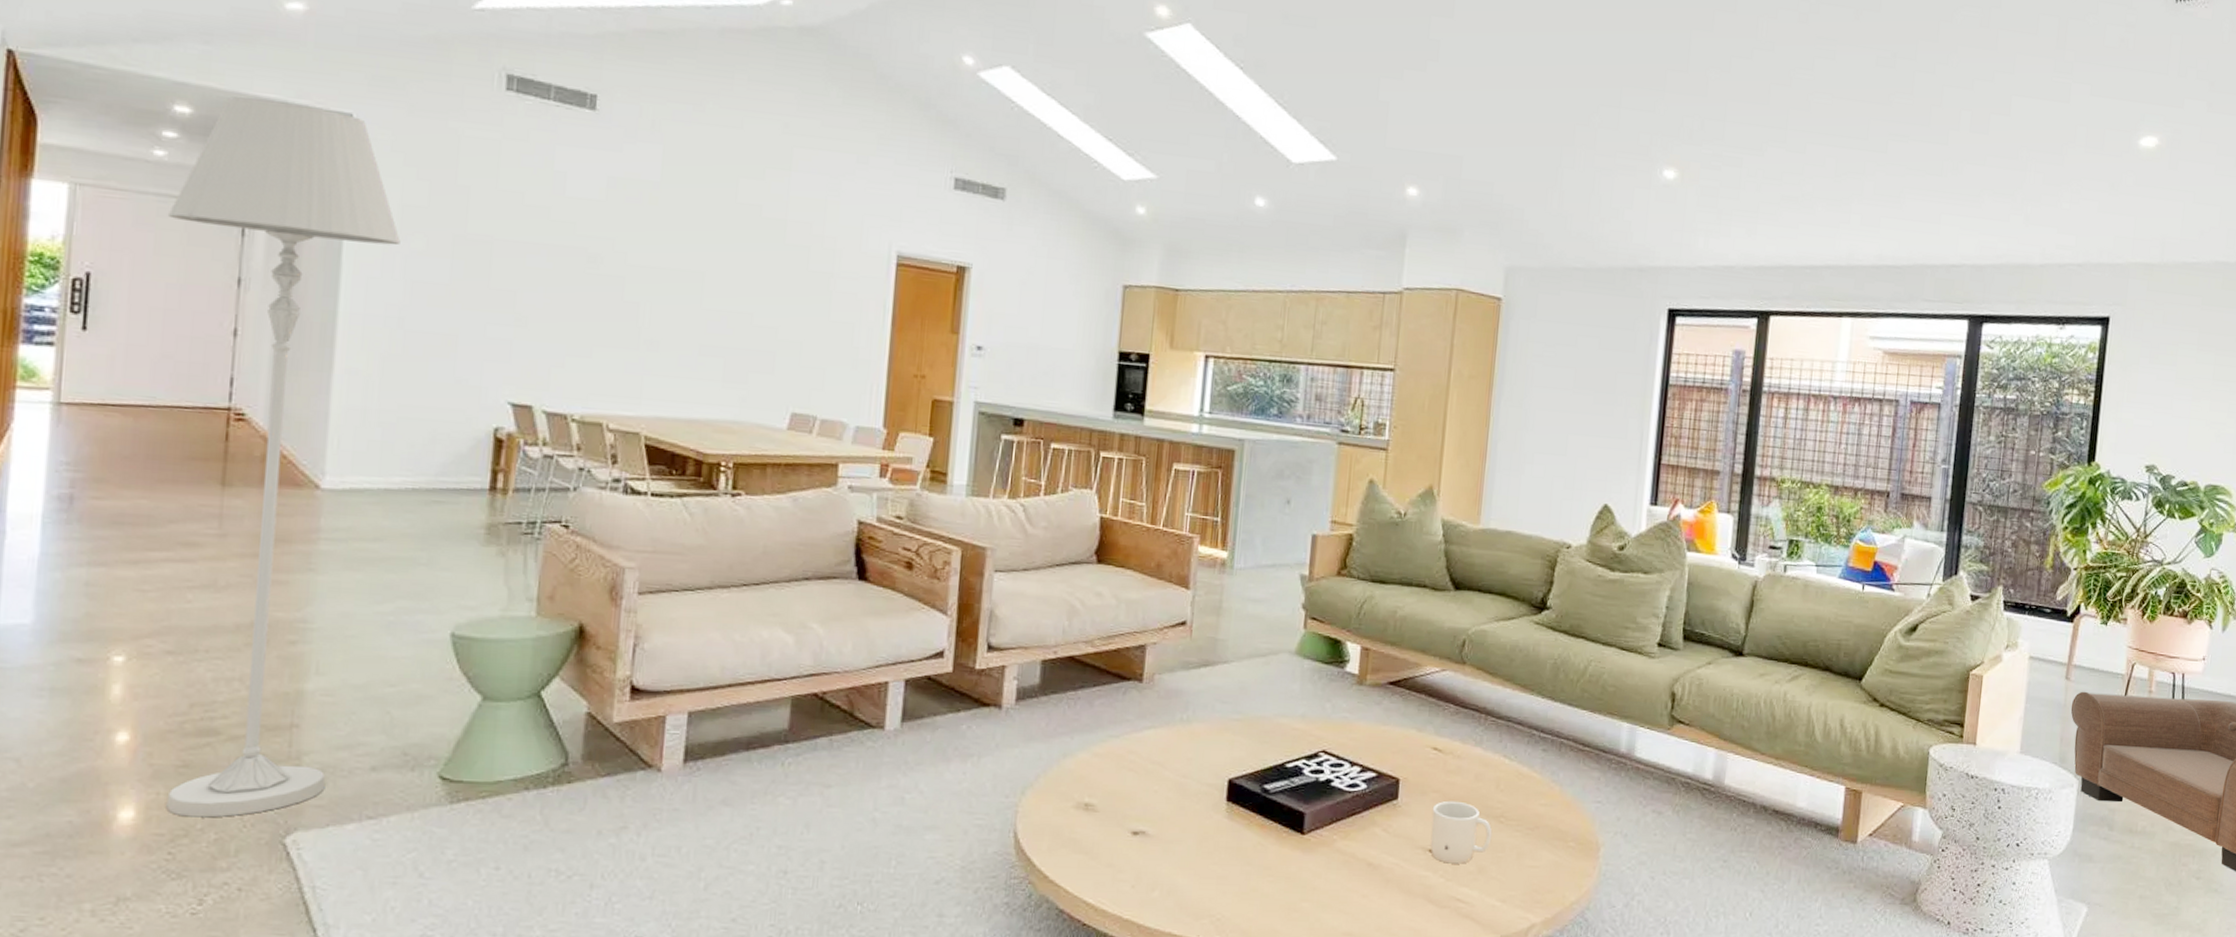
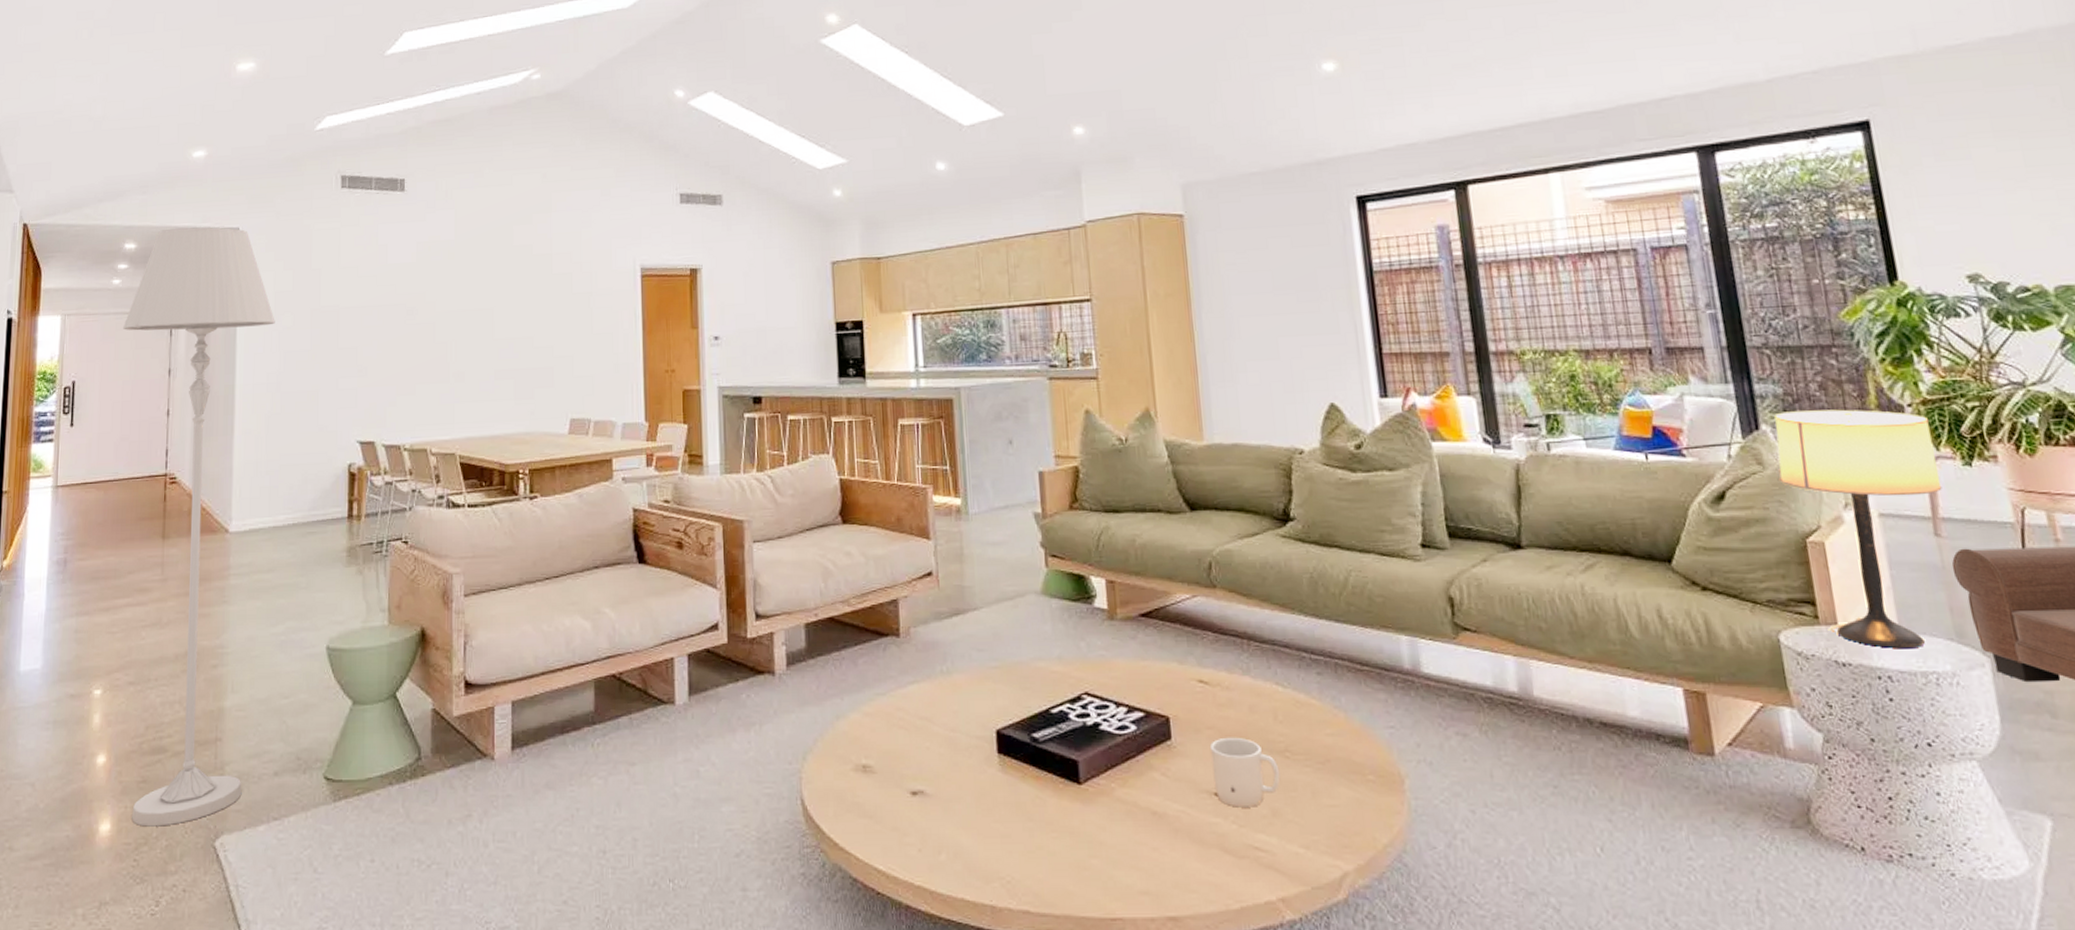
table lamp: none [1963,562,2087,768] -> present [1774,409,1942,649]

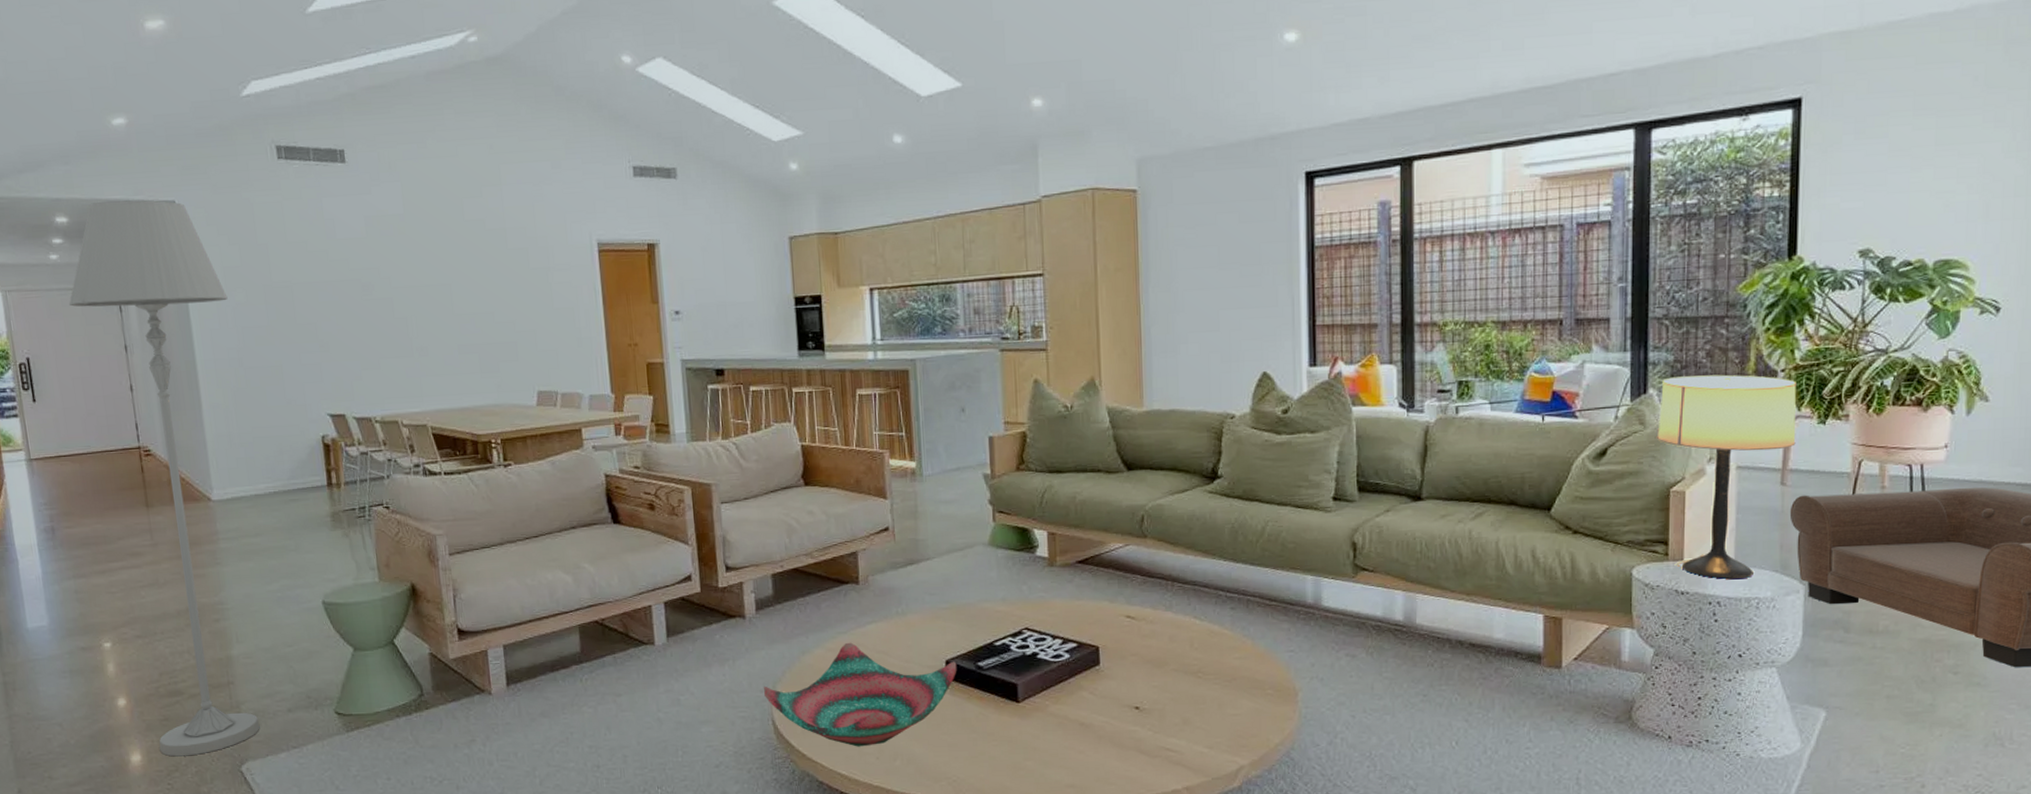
decorative bowl: none [793,706,1010,835] -> present [764,642,957,747]
mug: present [1209,737,1281,808] -> none [1132,661,1192,718]

